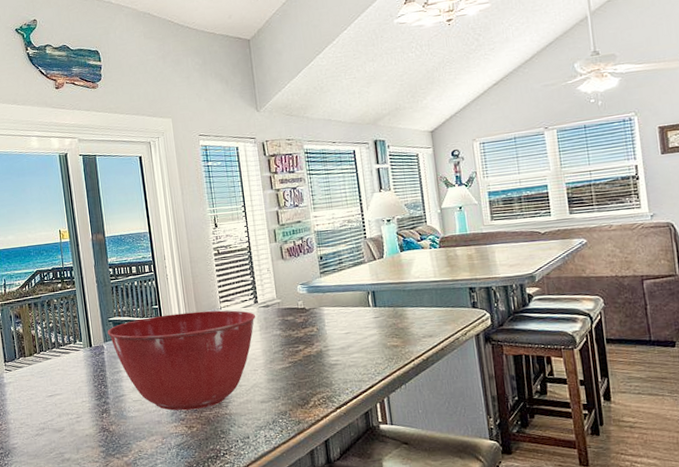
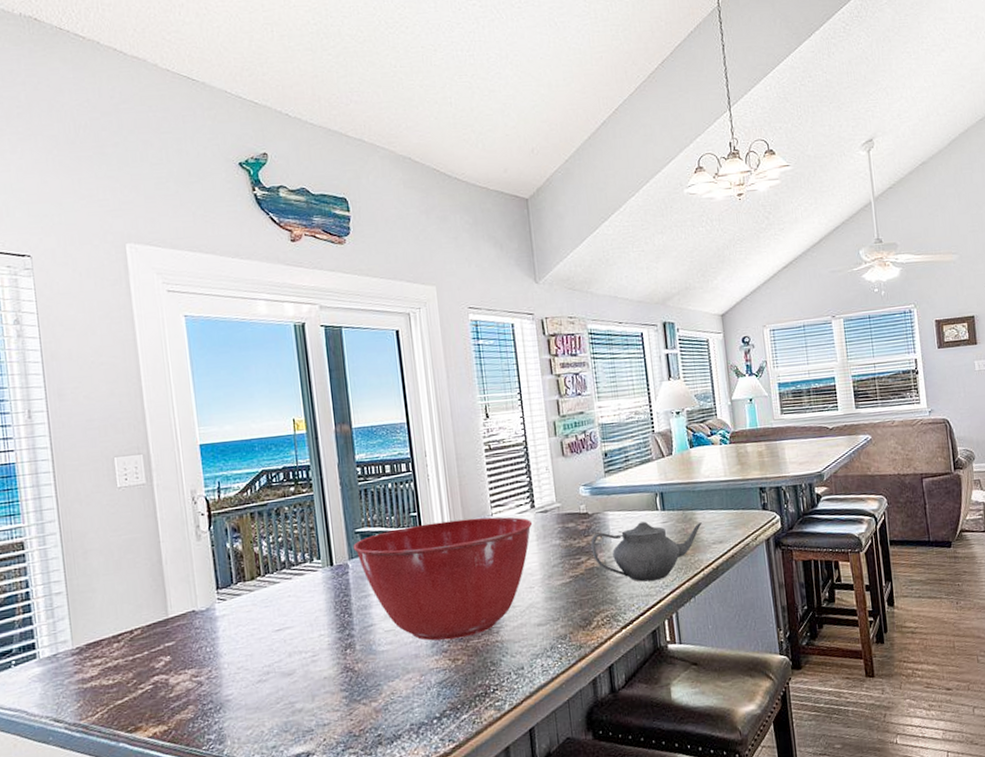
teapot: none [308,316,412,369] -> present [591,521,702,582]

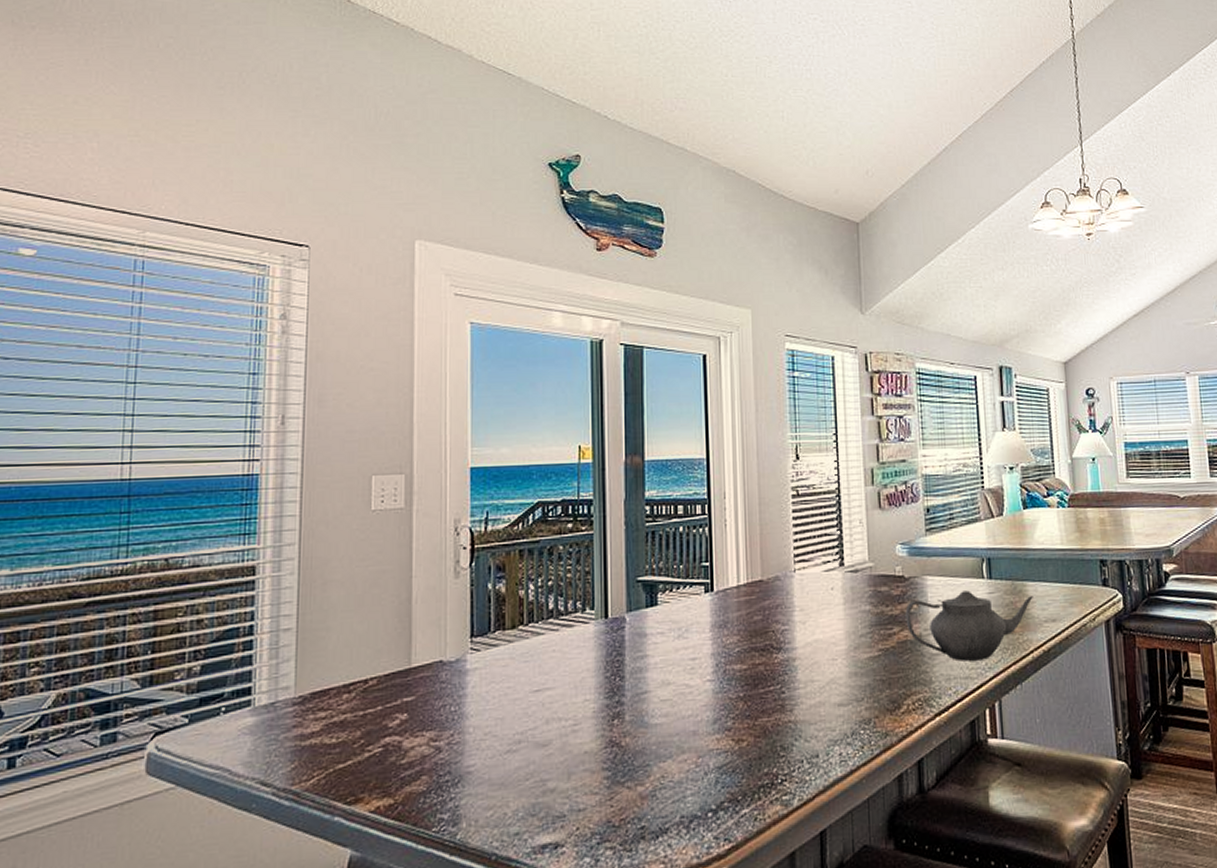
mixing bowl: present [353,517,533,641] -> none [633,573,840,716]

